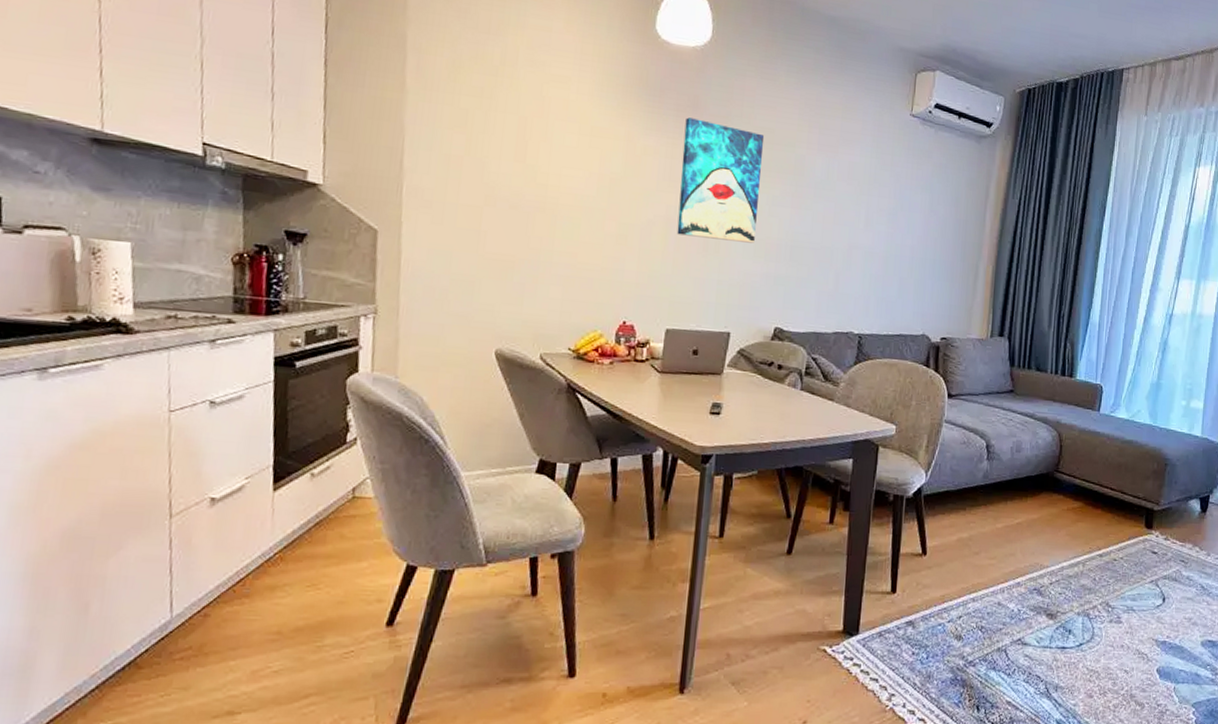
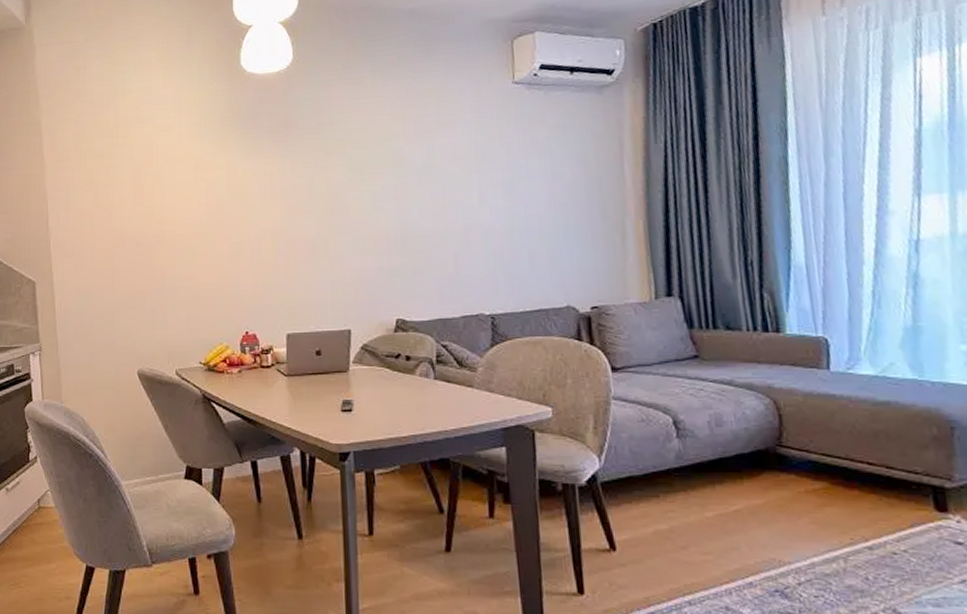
wall art: present [676,117,765,243] -> none [279,135,363,244]

